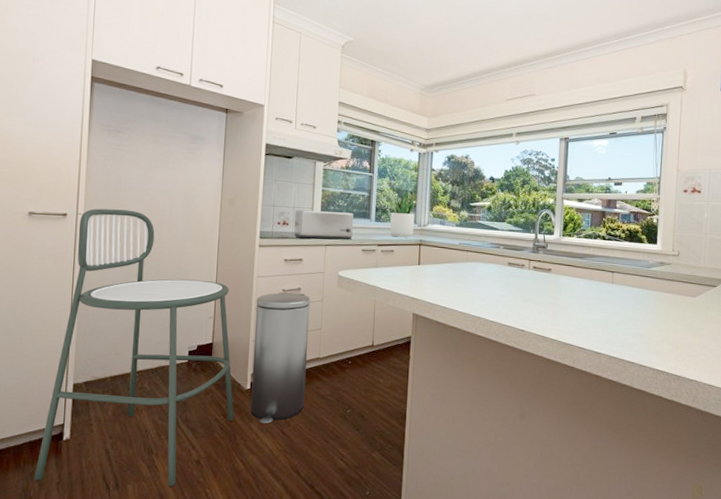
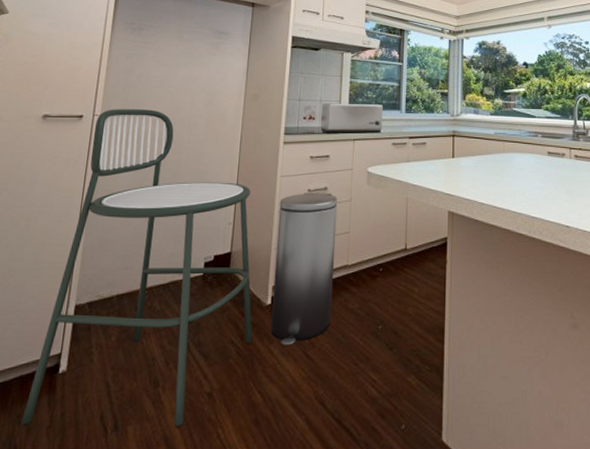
planter: present [390,190,417,238] -> none [421,79,448,129]

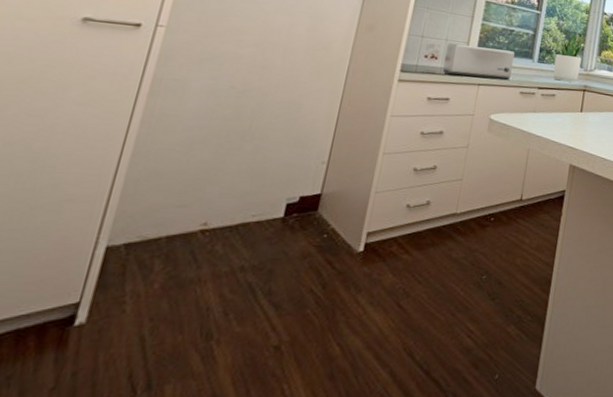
bar stool: present [21,109,253,427] -> none [12,21,353,388]
pedal bin: present [271,193,338,345] -> none [359,135,454,295]
planter: none [421,79,448,129] -> present [553,32,585,83]

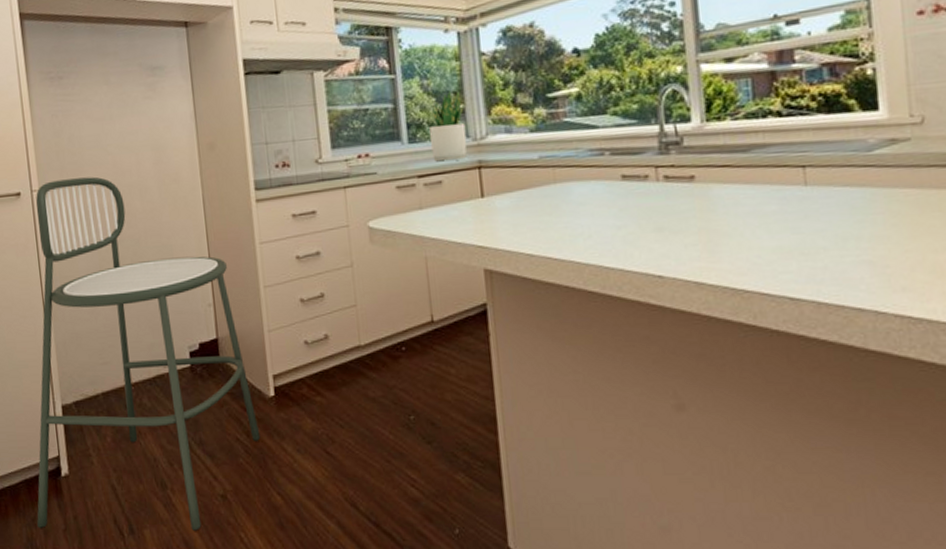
bar stool: none [12,21,353,388] -> present [35,176,261,531]
toaster: present [442,42,515,80] -> none [295,136,380,183]

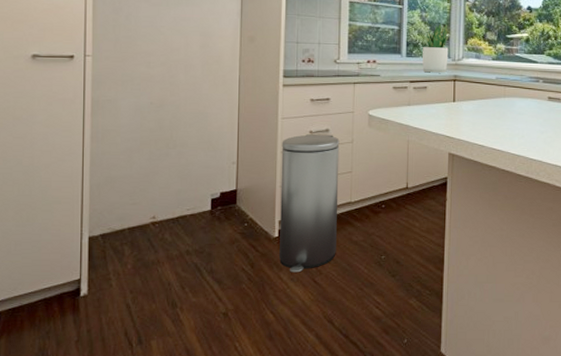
bar stool: present [35,176,261,531] -> none [51,49,263,341]
pedal bin: none [263,258,350,442] -> present [279,134,340,273]

